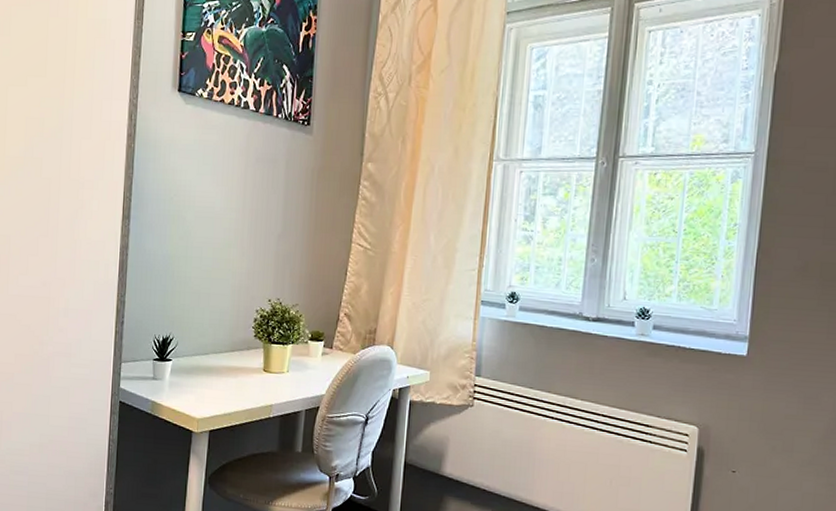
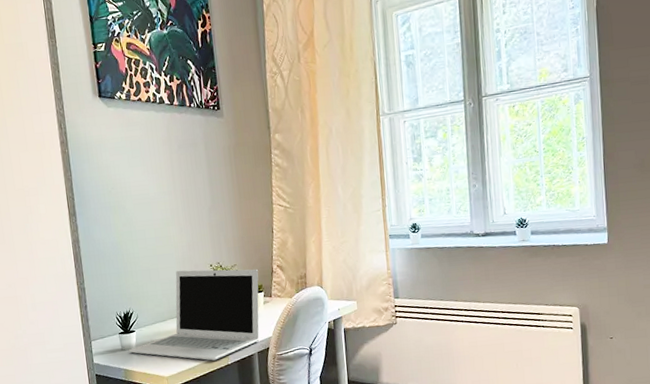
laptop: none [160,299,323,410] -> present [128,269,260,361]

